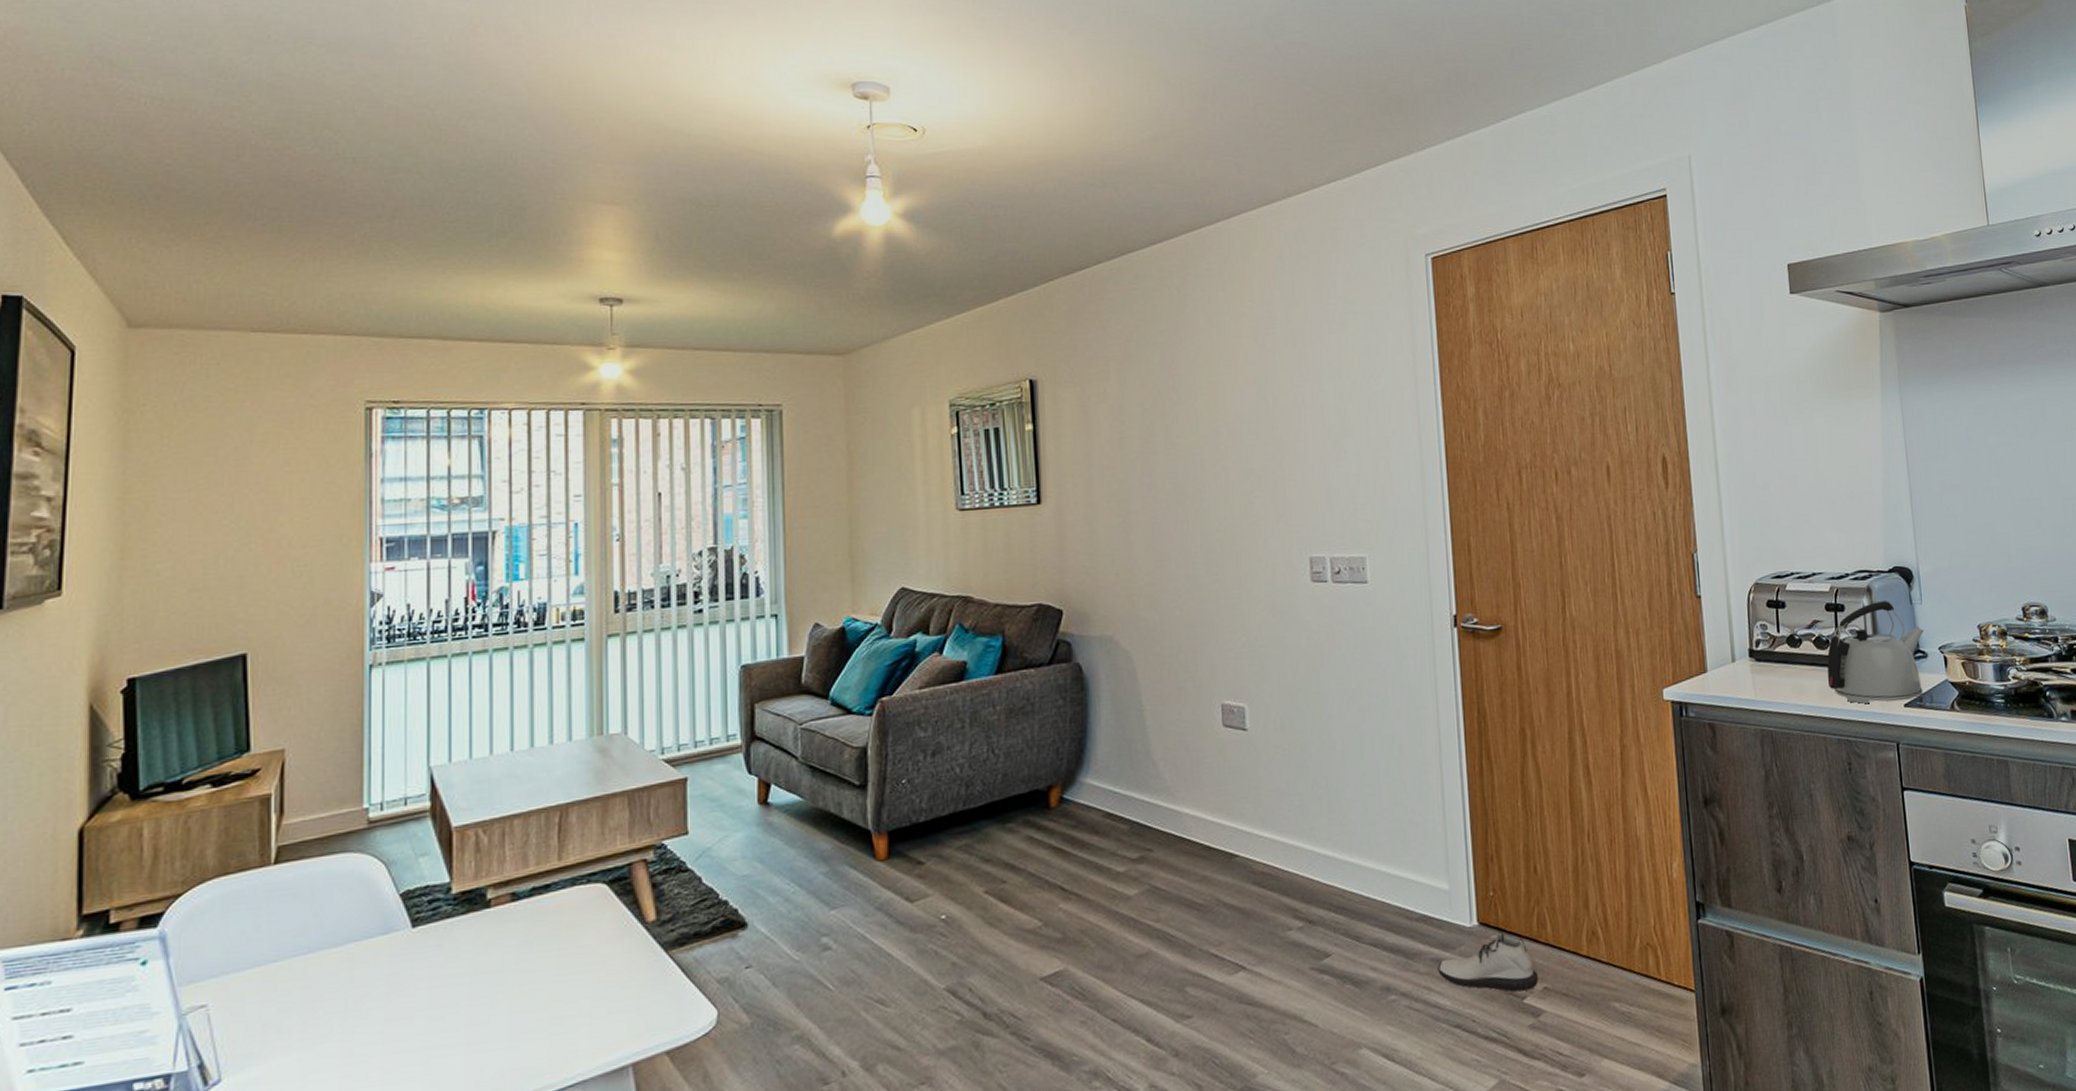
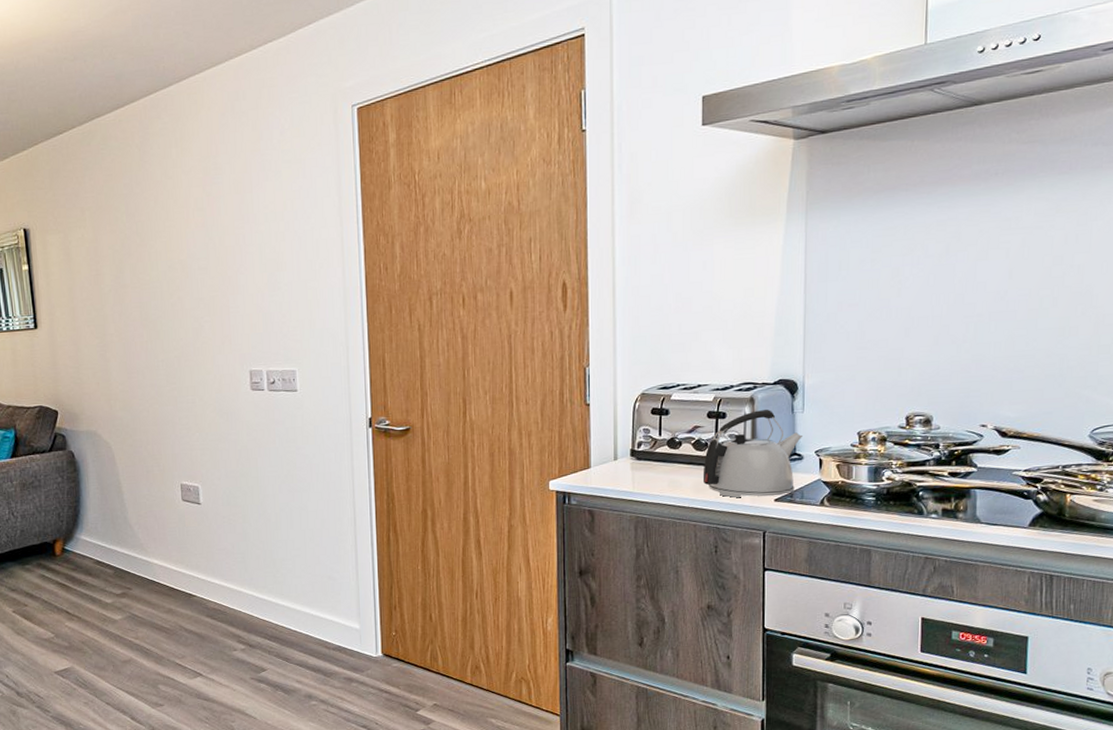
shoe: present [1438,930,1538,992] -> none [349,661,429,706]

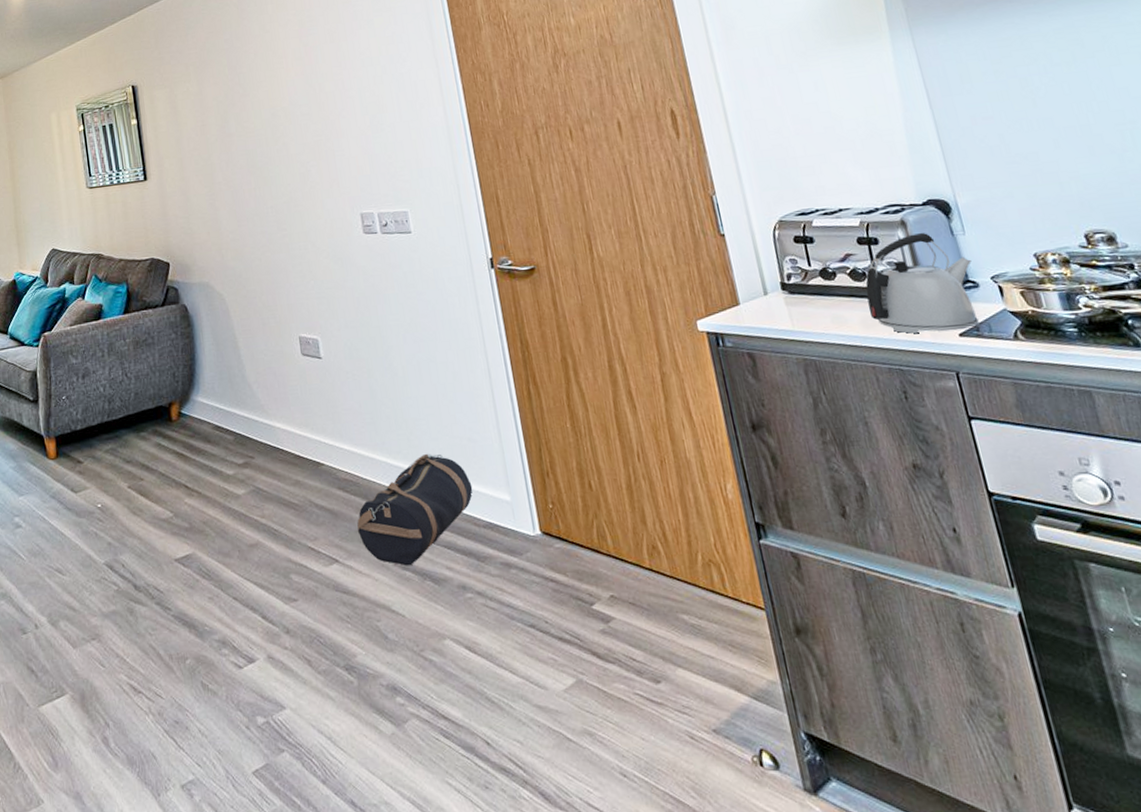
duffel bag: none [221,588,328,679] -> present [357,453,473,565]

